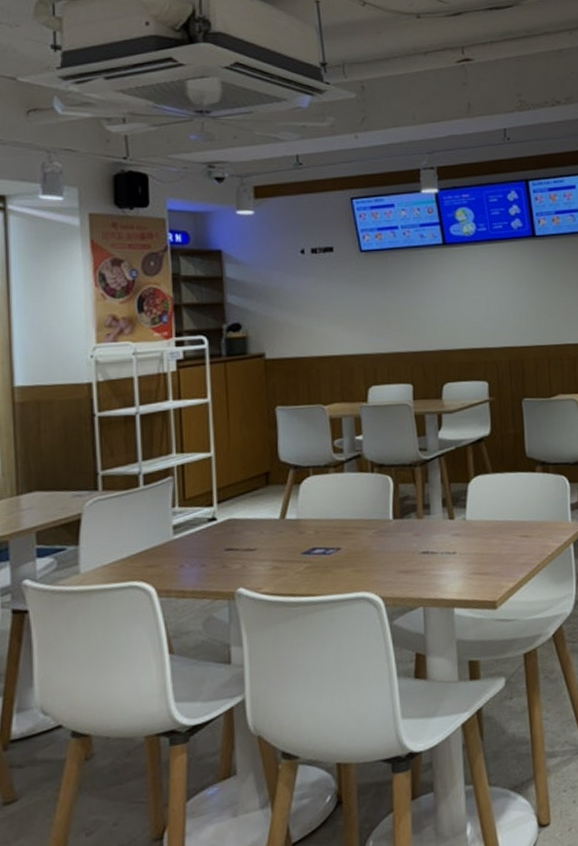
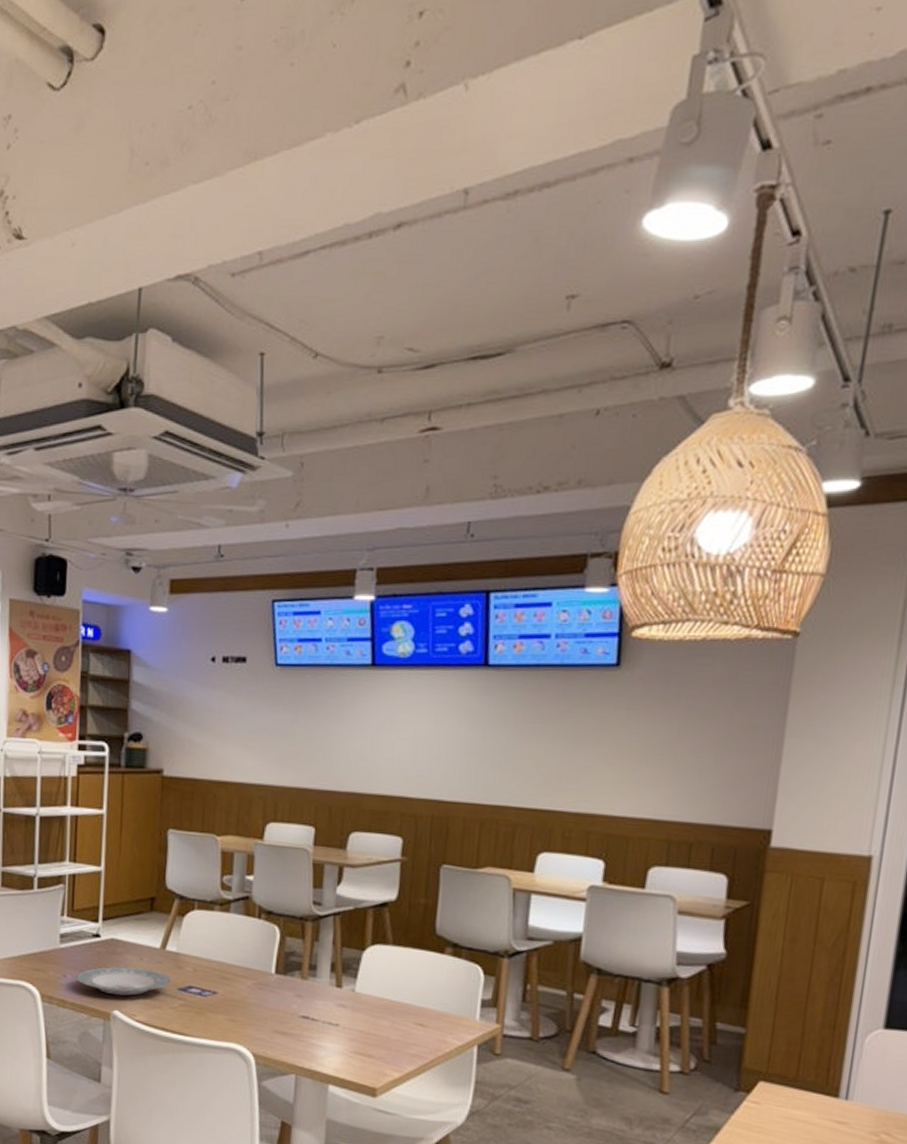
plate: none [194,540,294,574] -> present [76,966,171,996]

